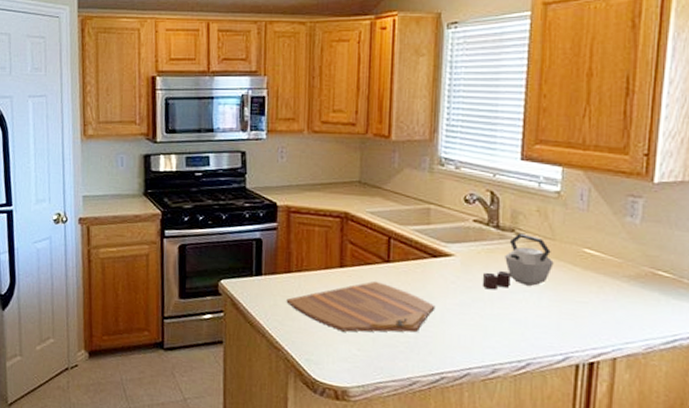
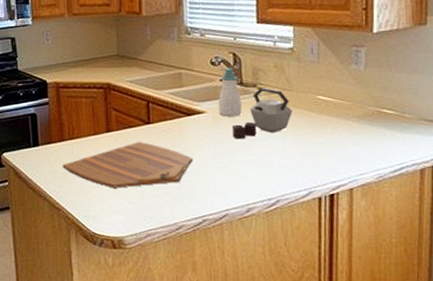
soap bottle: none [469,207,496,263] -> present [218,67,242,117]

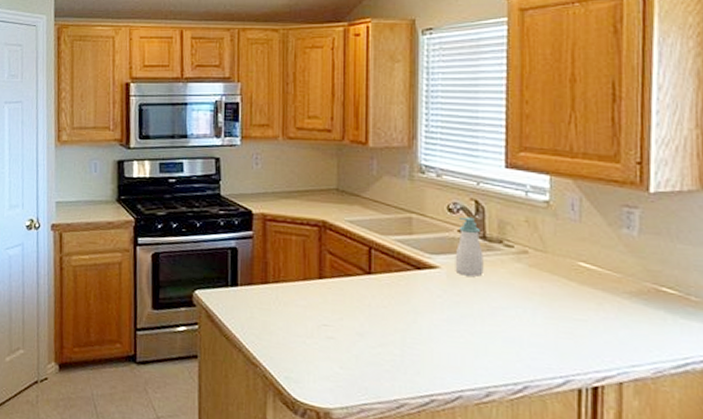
cutting board: present [62,141,193,188] -> none [263,293,422,350]
kettle: present [231,87,293,140] -> none [470,244,547,306]

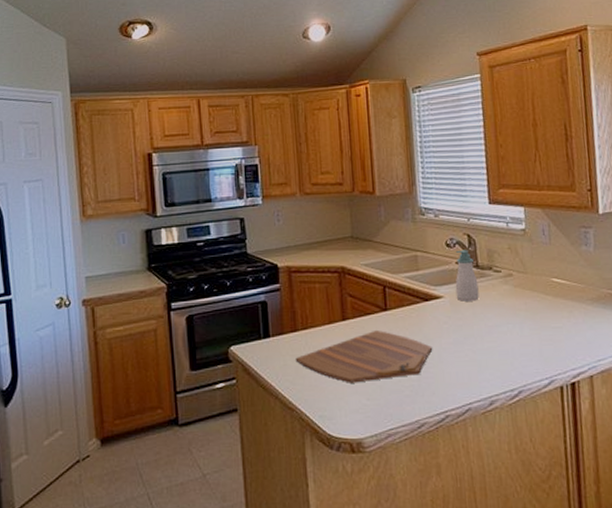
cutting board: none [263,293,422,350] -> present [295,329,433,383]

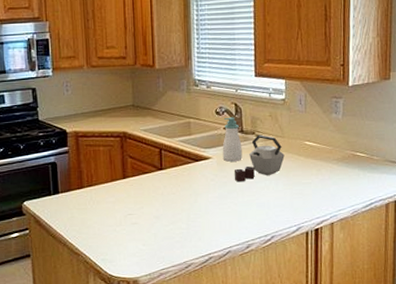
cutting board: present [295,329,433,383] -> none [81,186,201,232]
kettle: none [470,270,529,326] -> present [234,134,285,182]

